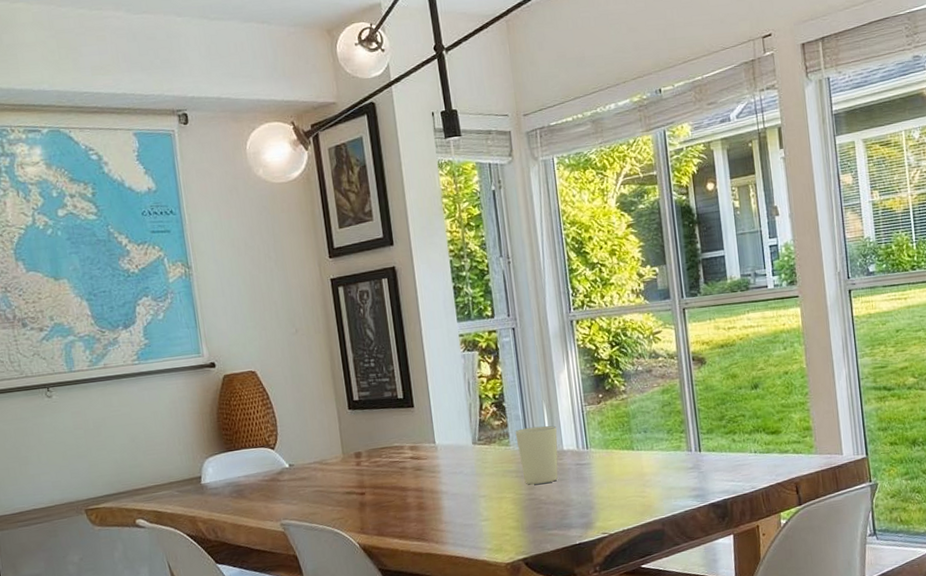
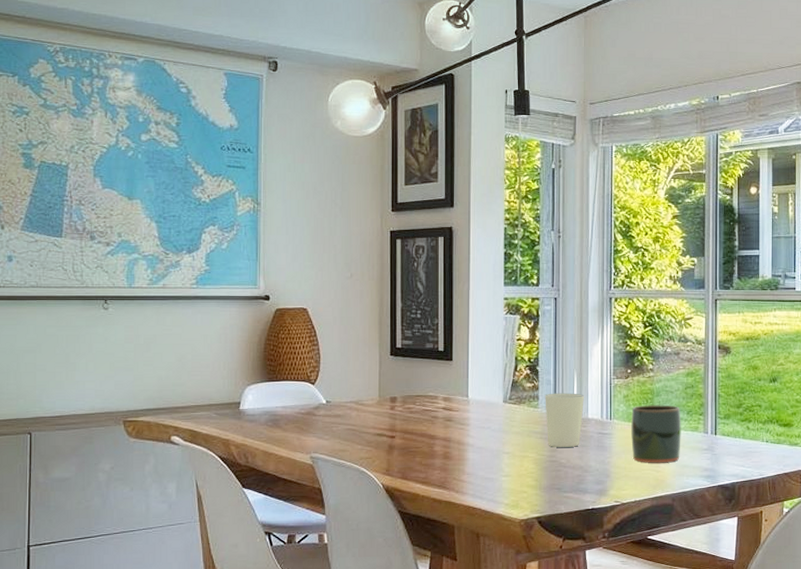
mug: none [608,426,665,490] -> present [631,405,681,463]

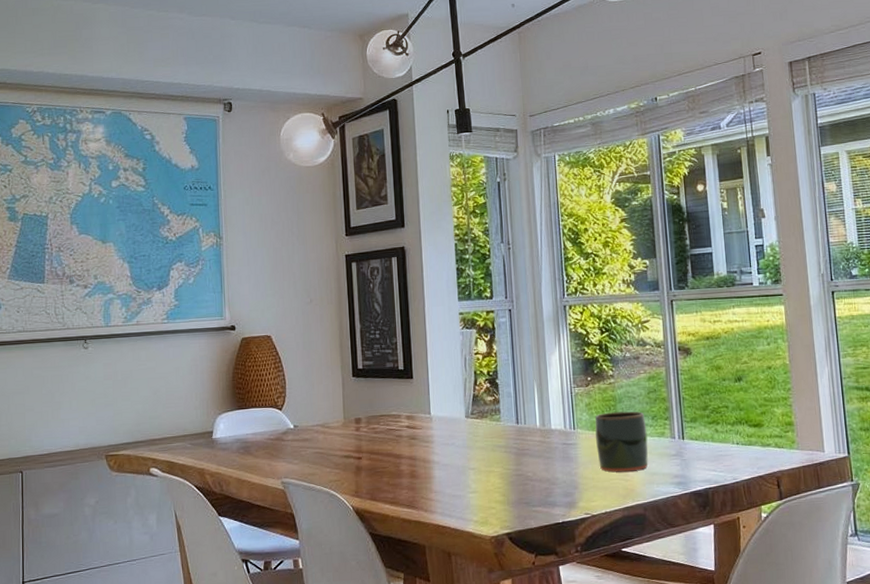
cup: present [545,393,584,447] -> none [506,404,546,461]

